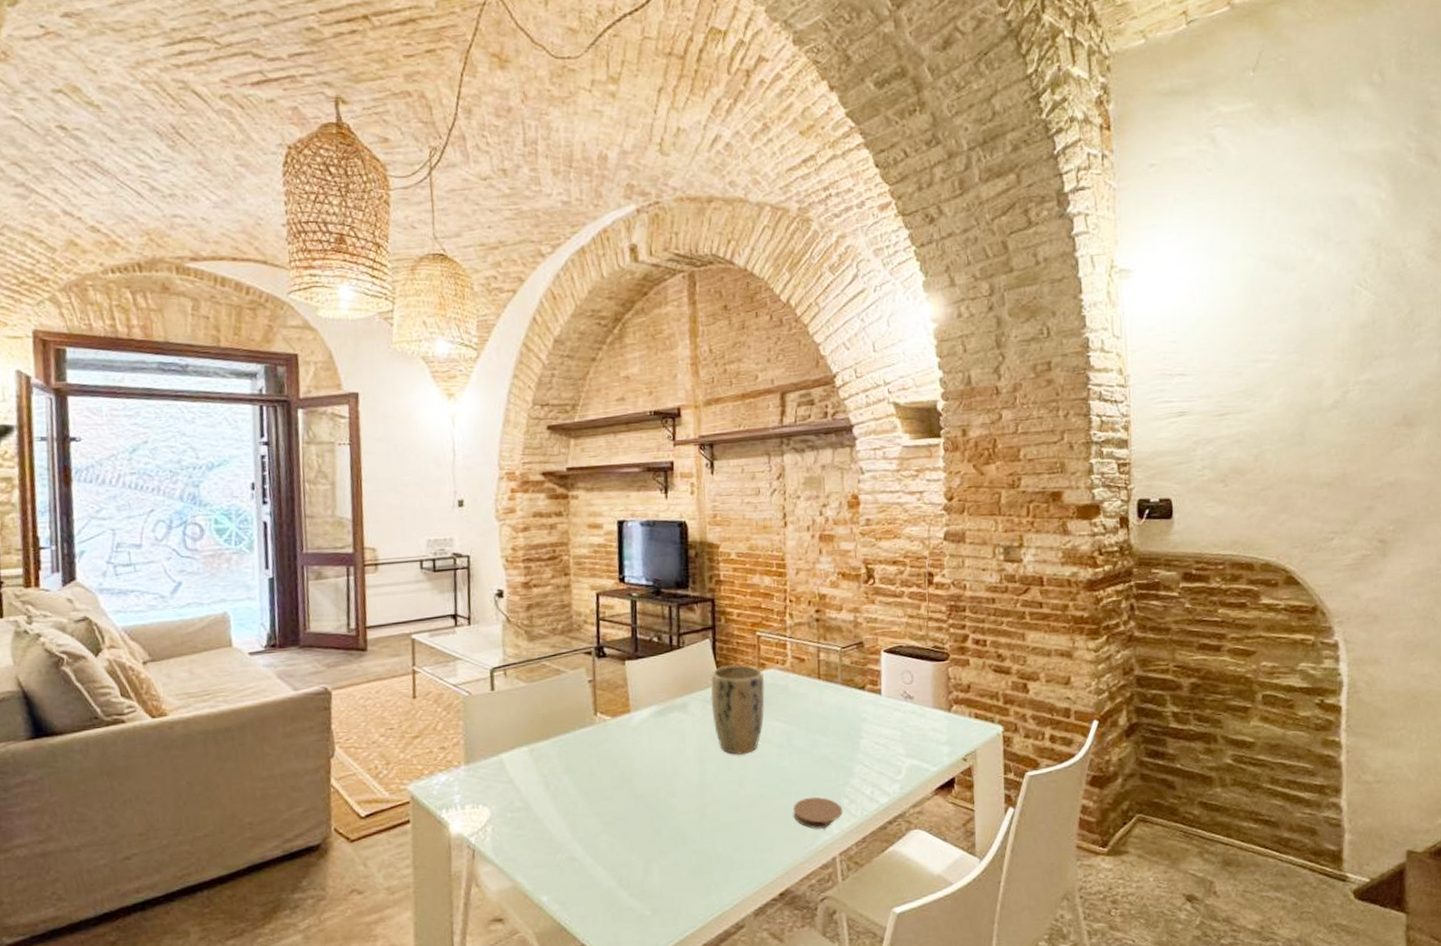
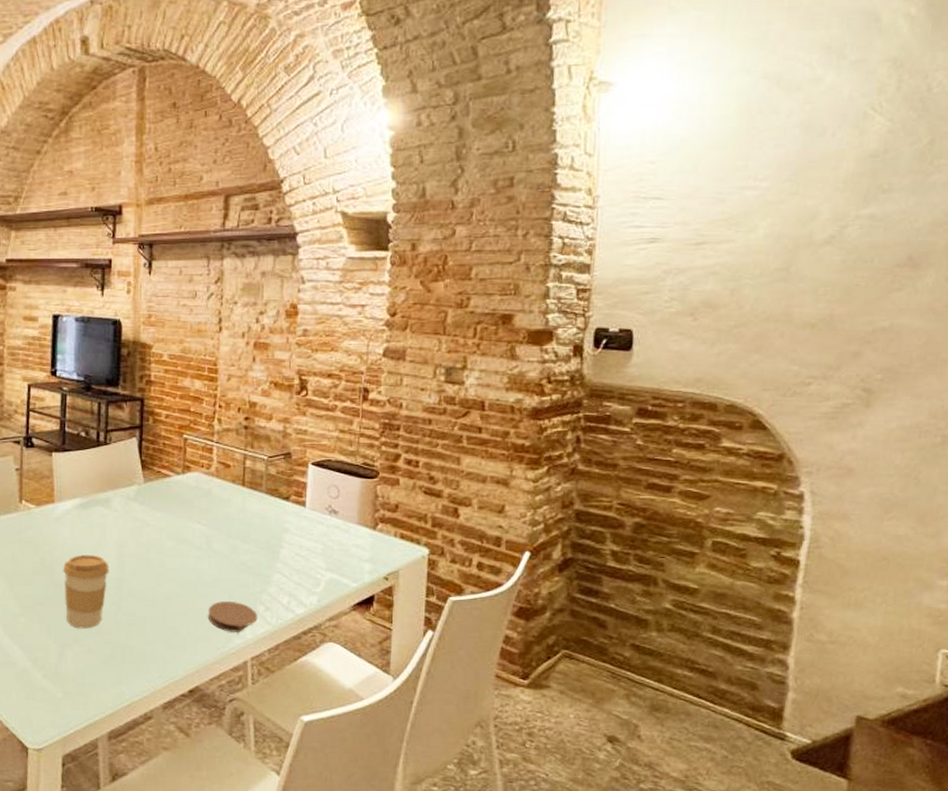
coffee cup: none [642,762,691,841] -> present [62,554,110,629]
plant pot: present [711,664,765,756] -> none [134,465,189,554]

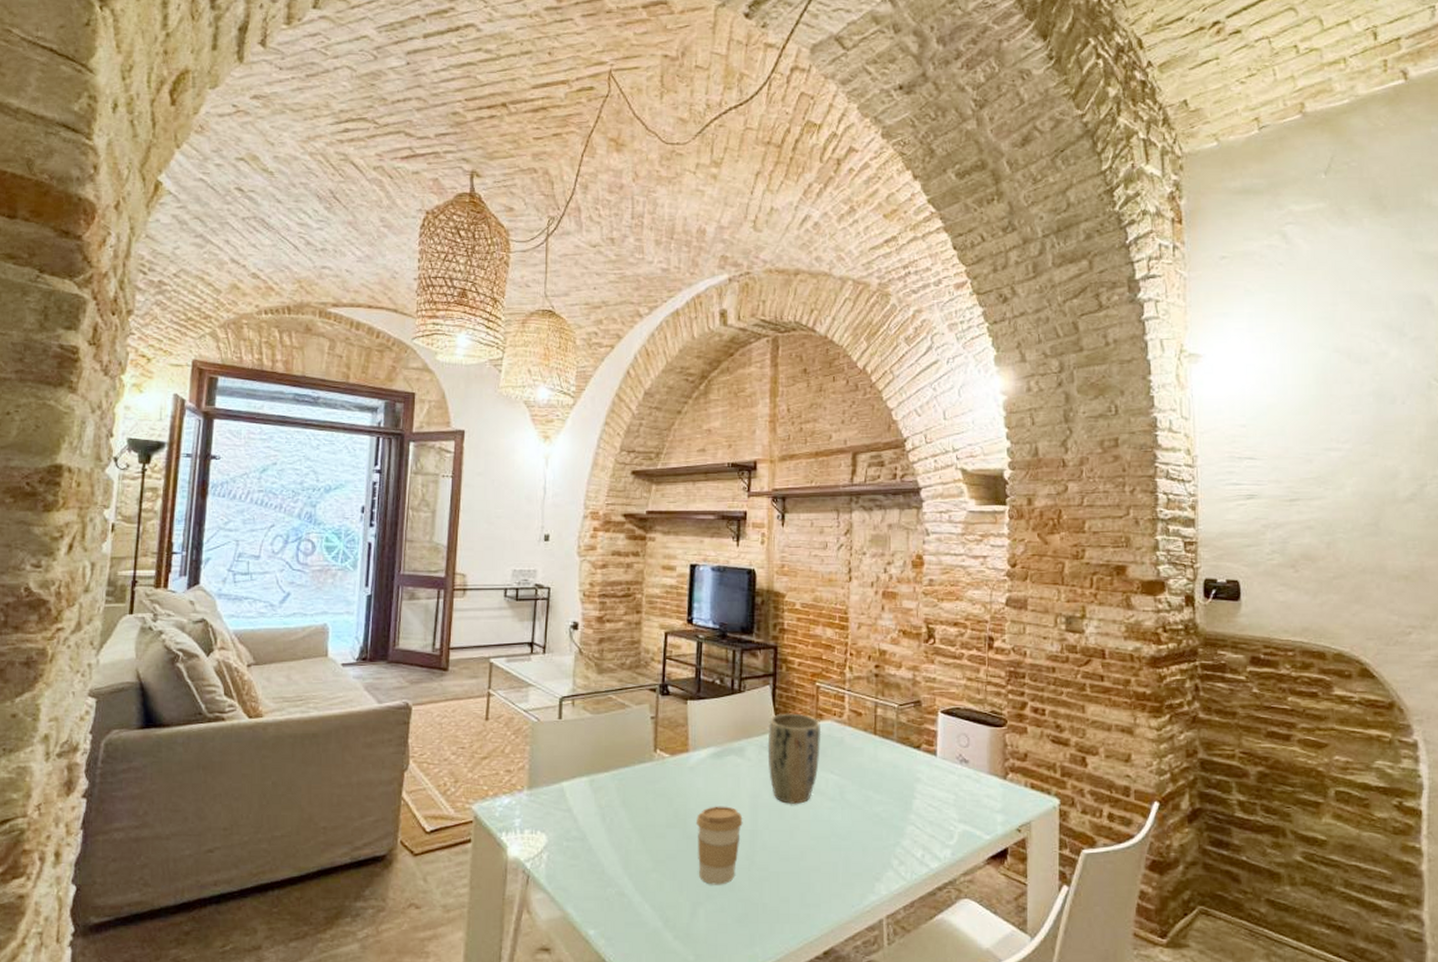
plant pot: none [134,465,189,554] -> present [767,713,822,805]
coaster: present [207,600,258,632] -> none [841,854,892,888]

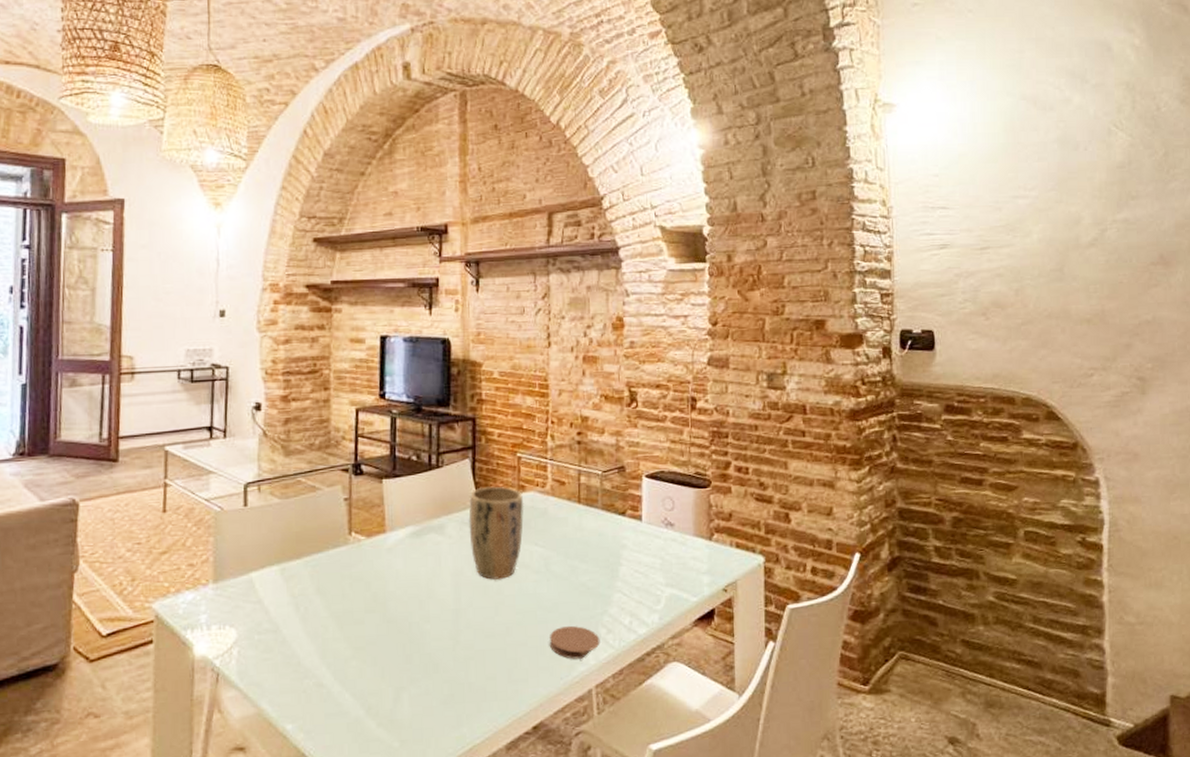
coffee cup: present [695,806,743,885] -> none [396,586,446,668]
coaster: none [841,854,892,888] -> present [549,625,600,659]

